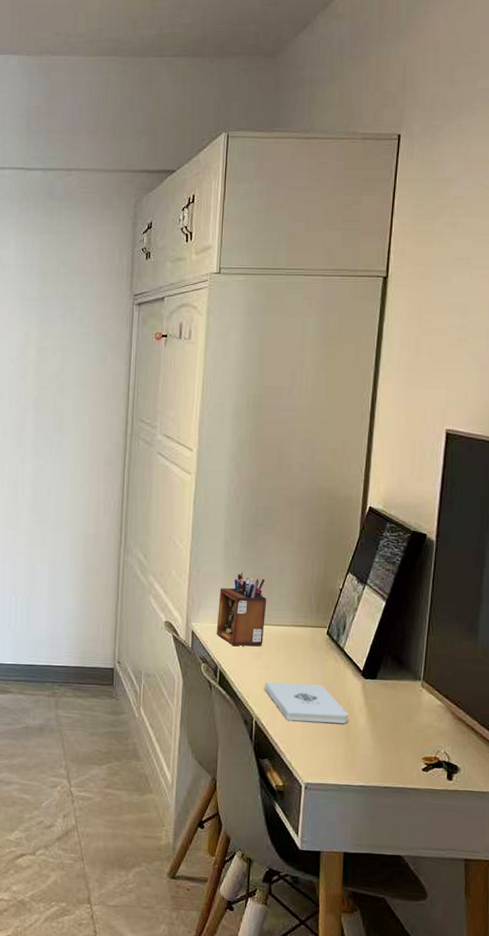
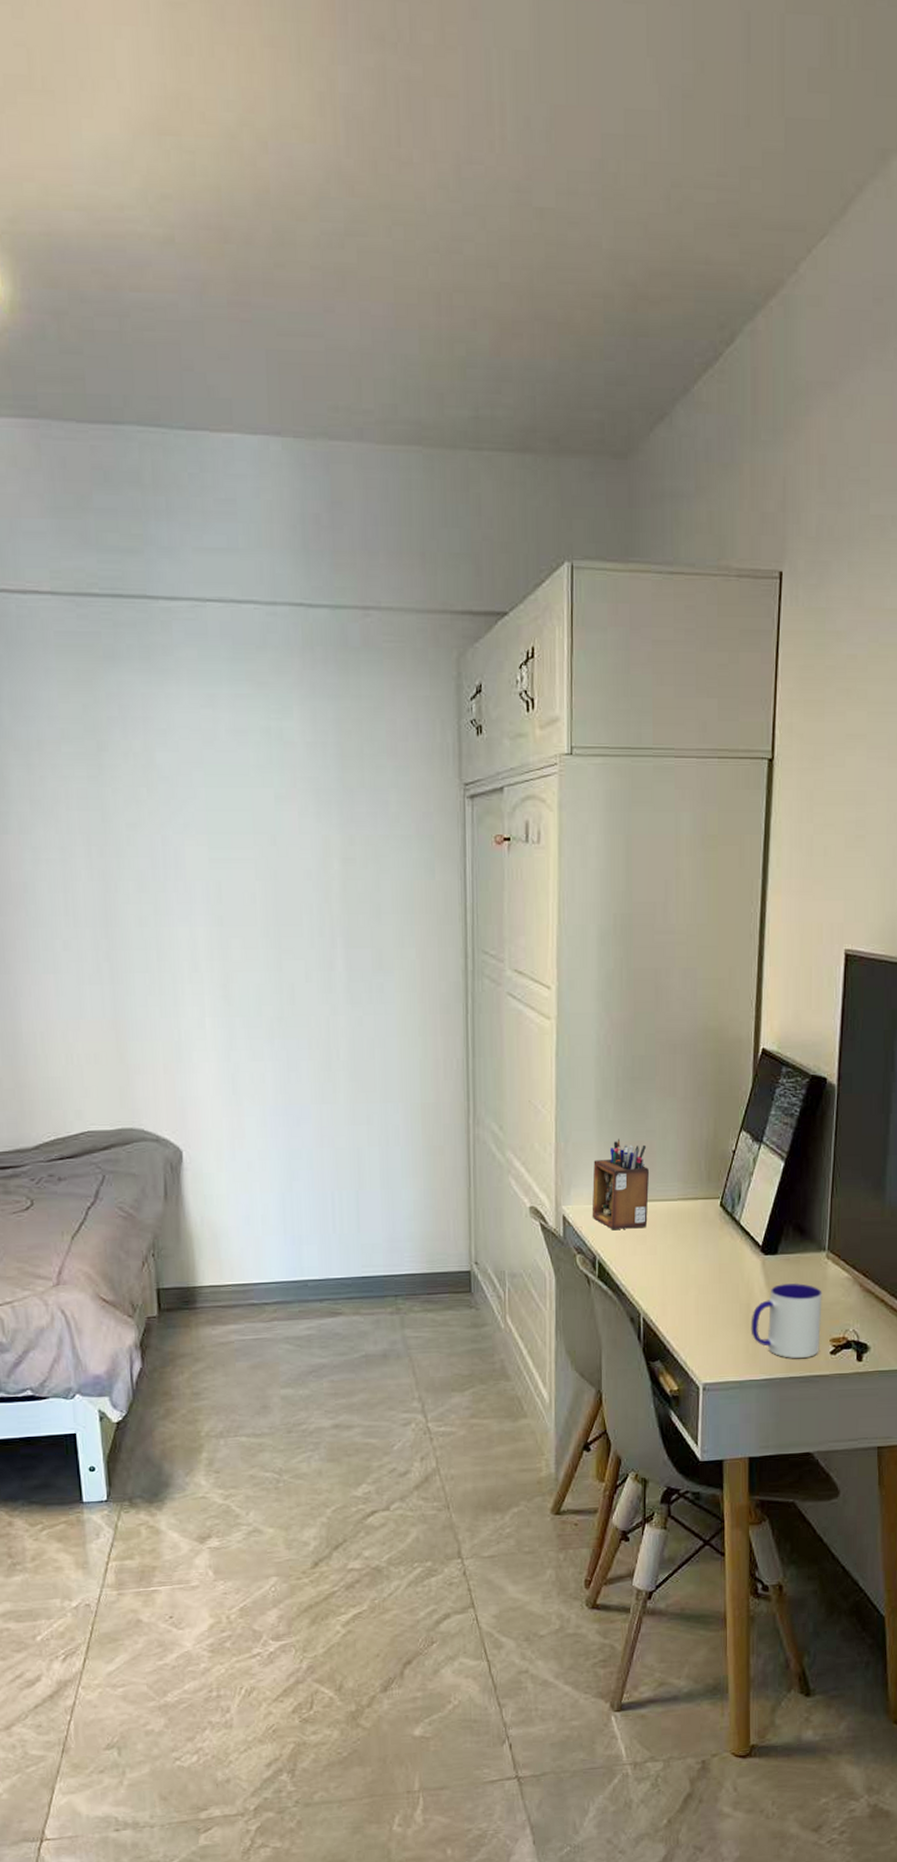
notepad: present [265,681,349,724] -> none [652,1267,748,1313]
mug: none [350,705,417,772] -> present [751,1282,822,1358]

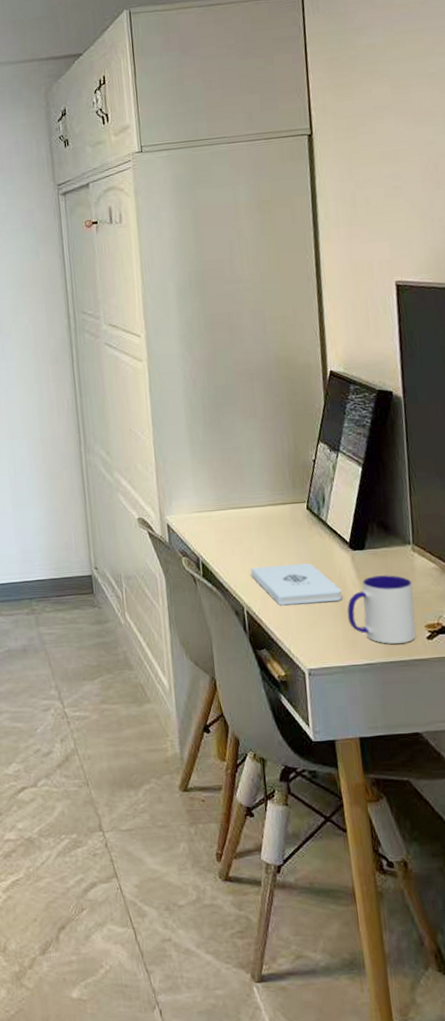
desk organizer: present [592,1138,650,1229] -> none [189,456,243,534]
notepad: none [652,1267,748,1313] -> present [251,563,343,606]

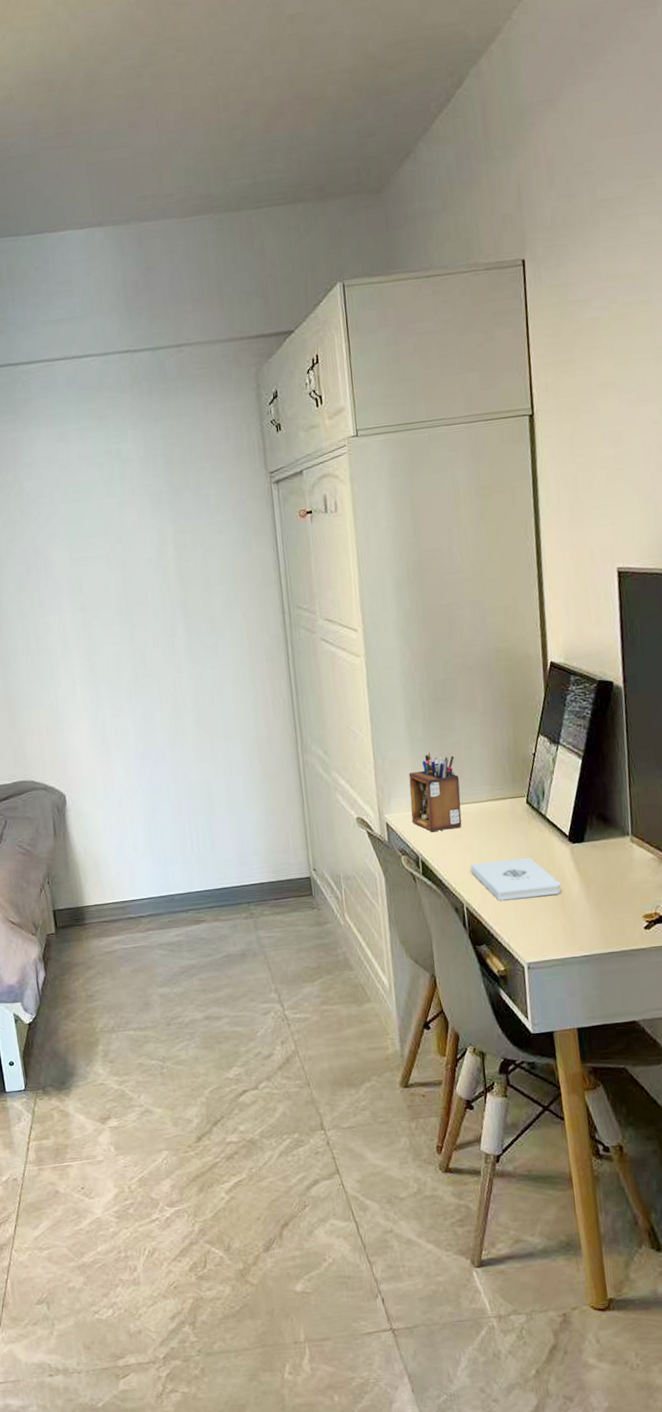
desk organizer: none [189,456,243,534] -> present [408,752,462,832]
mug: present [347,574,416,644] -> none [566,866,634,935]

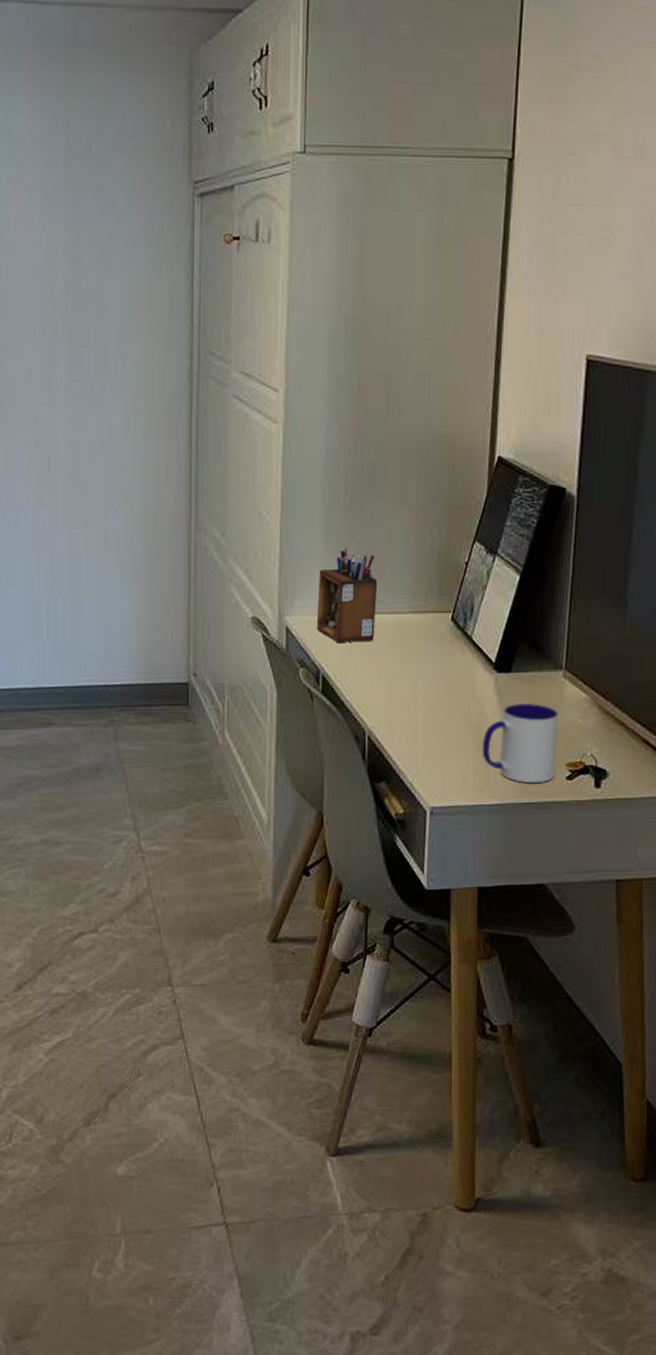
notepad: present [470,858,562,901] -> none [378,684,480,732]
mug: none [566,866,634,935] -> present [482,702,559,783]

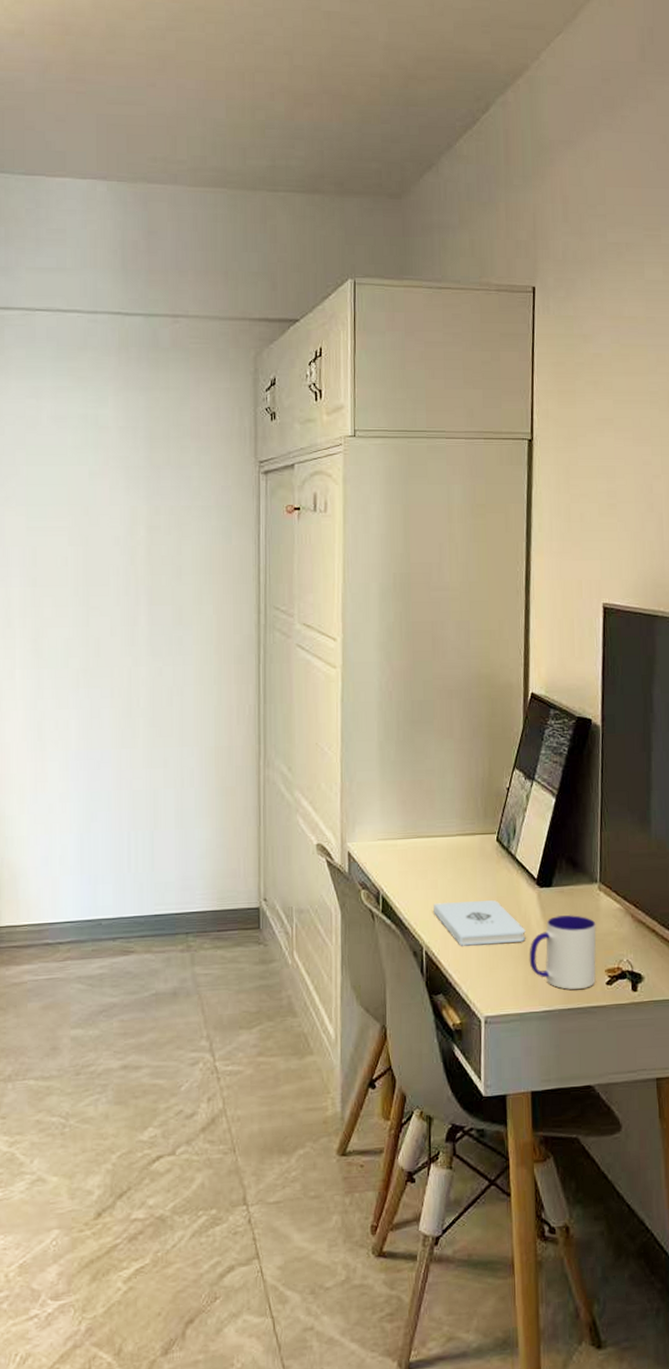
desk organizer: present [316,548,378,642] -> none [375,778,430,865]
notepad: none [378,684,480,732] -> present [433,900,526,946]

